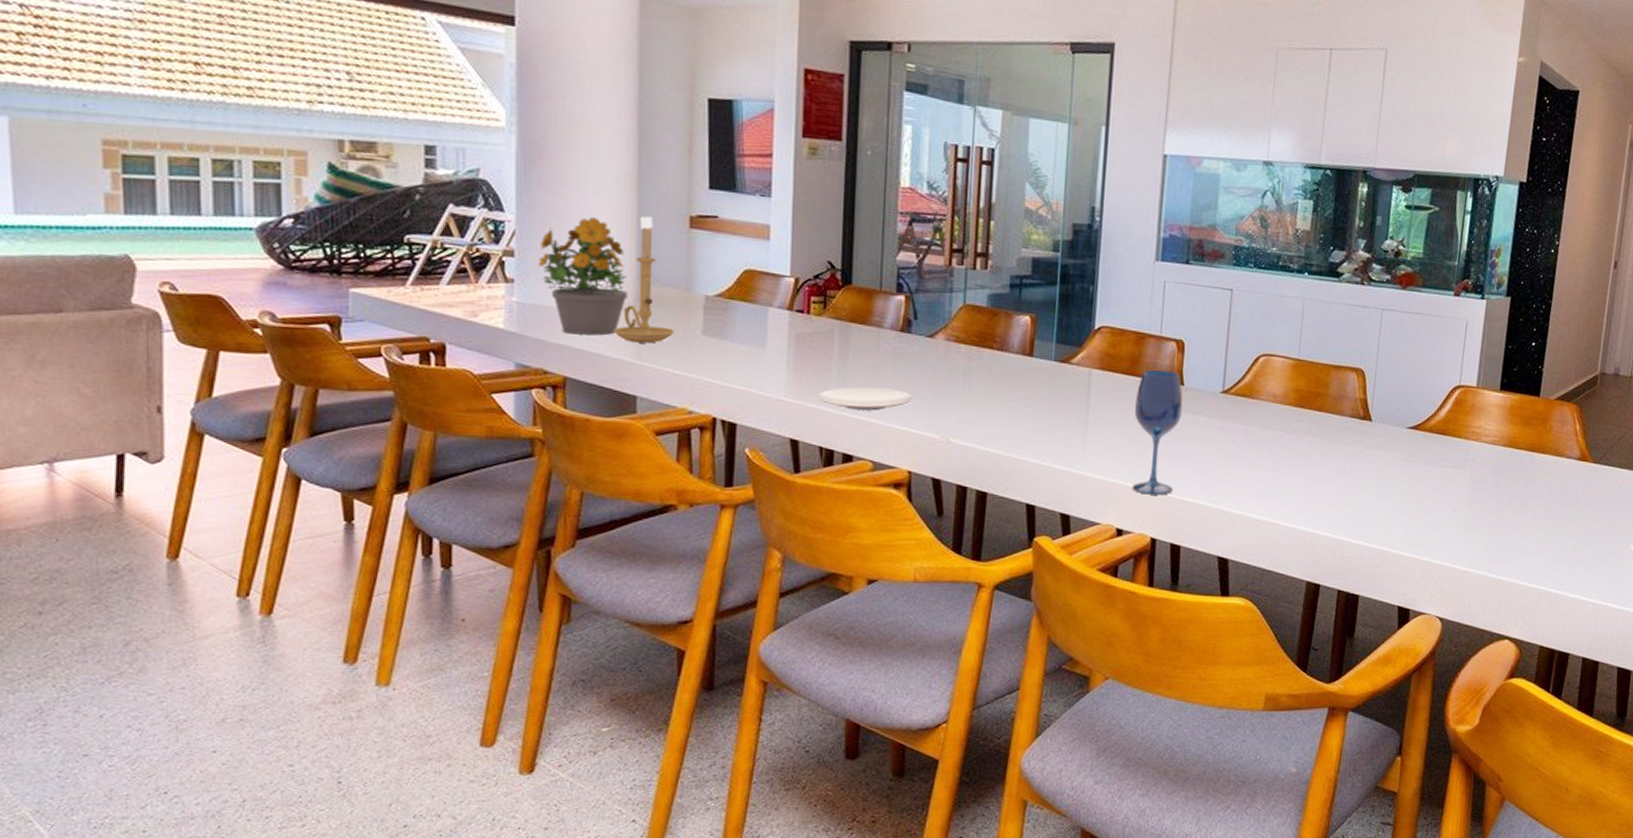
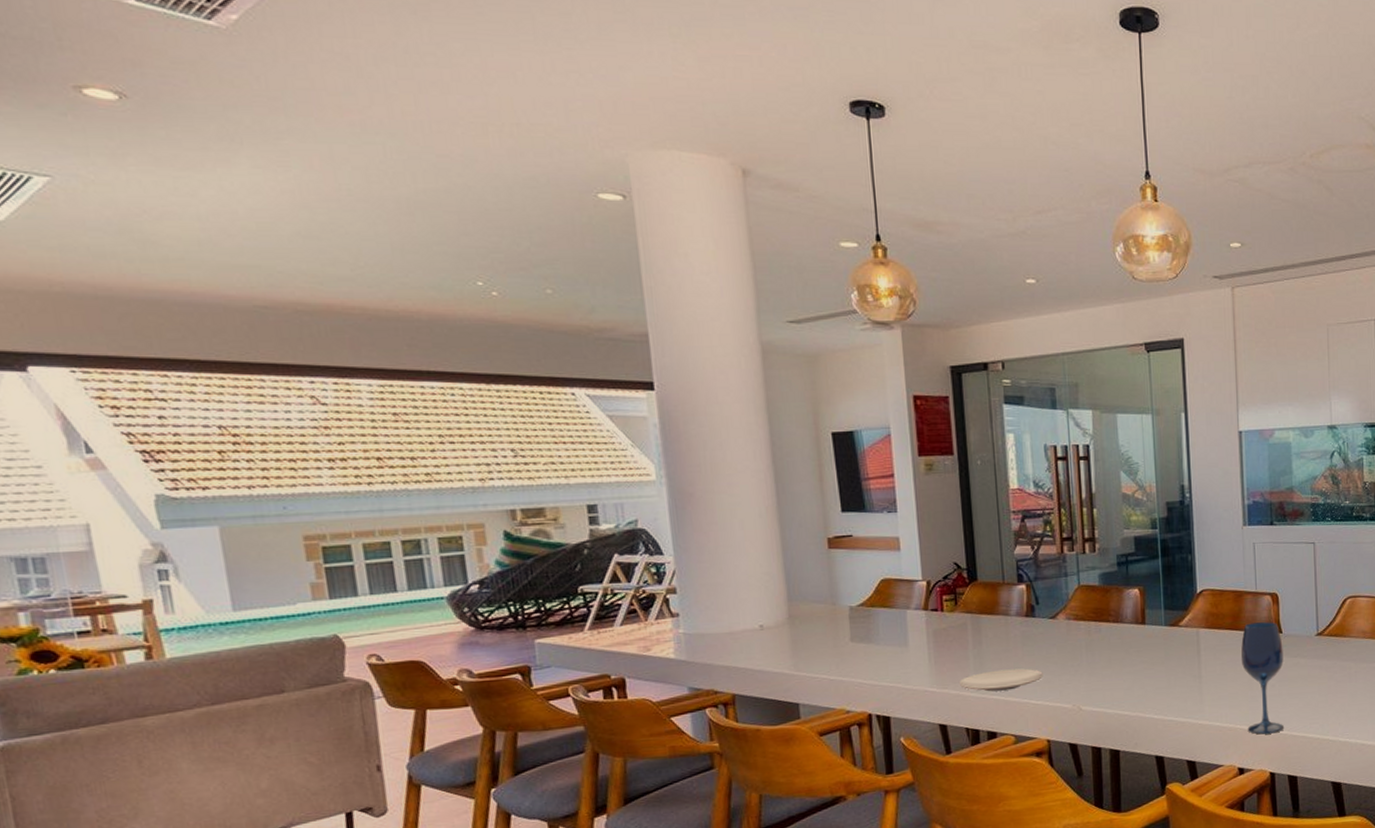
flowerpot: present [538,217,628,336] -> none [698,550,781,656]
candle holder: present [614,216,675,344] -> none [772,542,826,656]

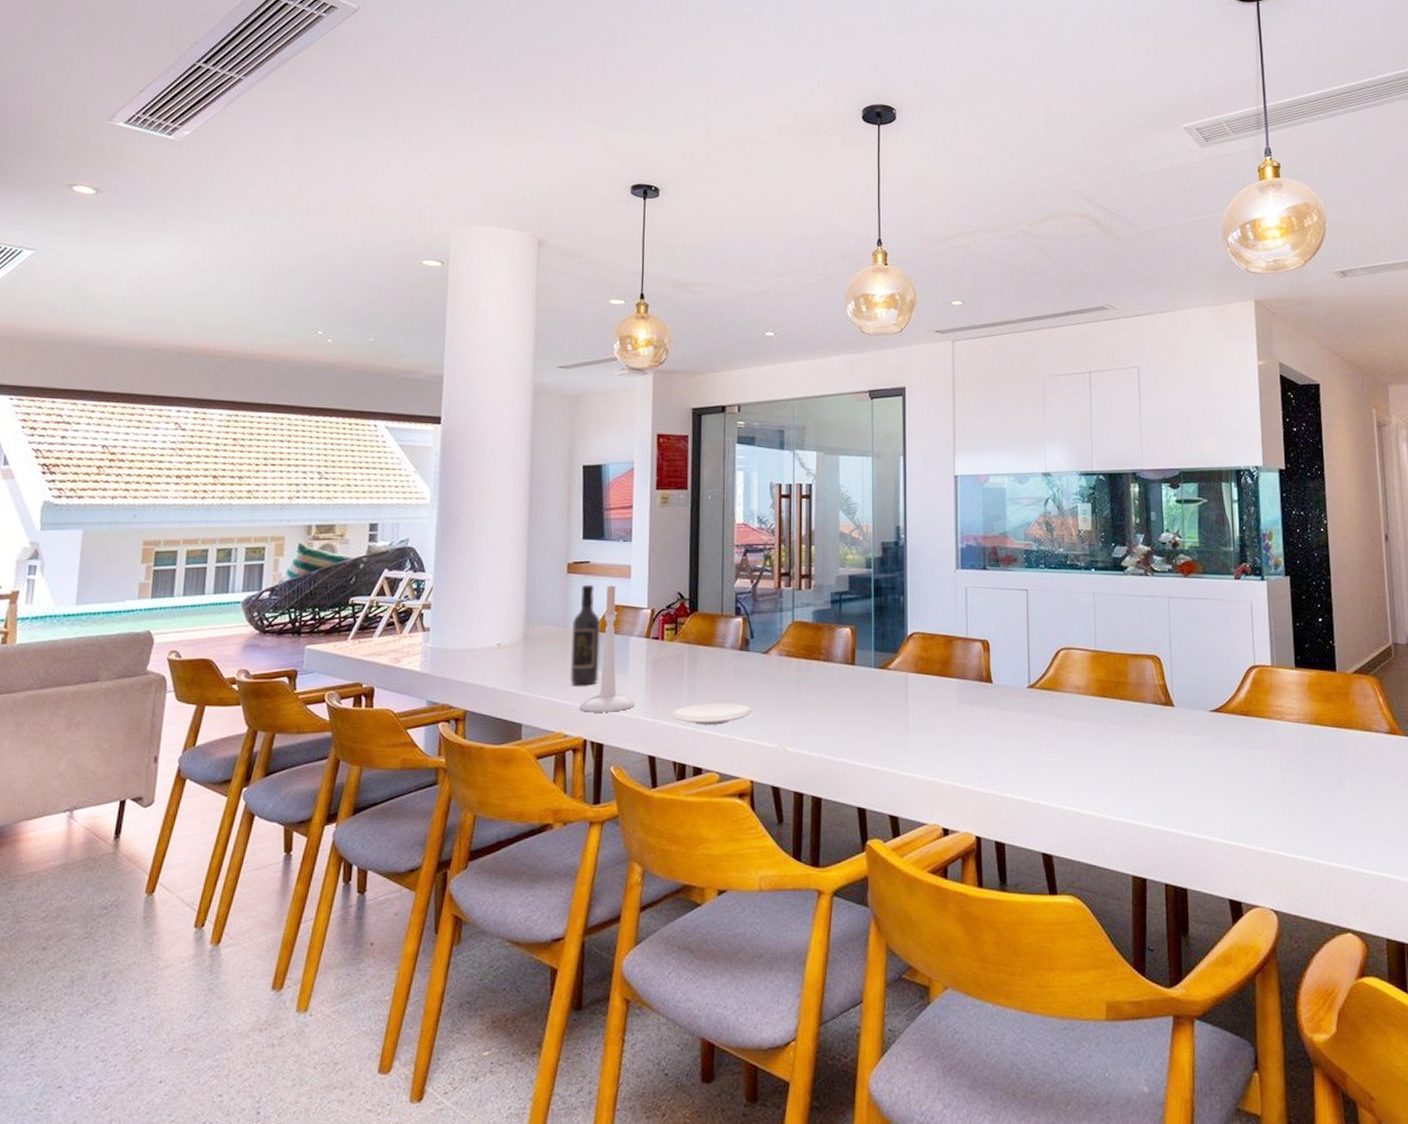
wine bottle: none [841,558,877,662] -> present [569,584,601,685]
candlestick: none [860,557,920,687] -> present [580,584,635,712]
wineglass: present [1240,622,1285,735] -> none [949,670,993,792]

